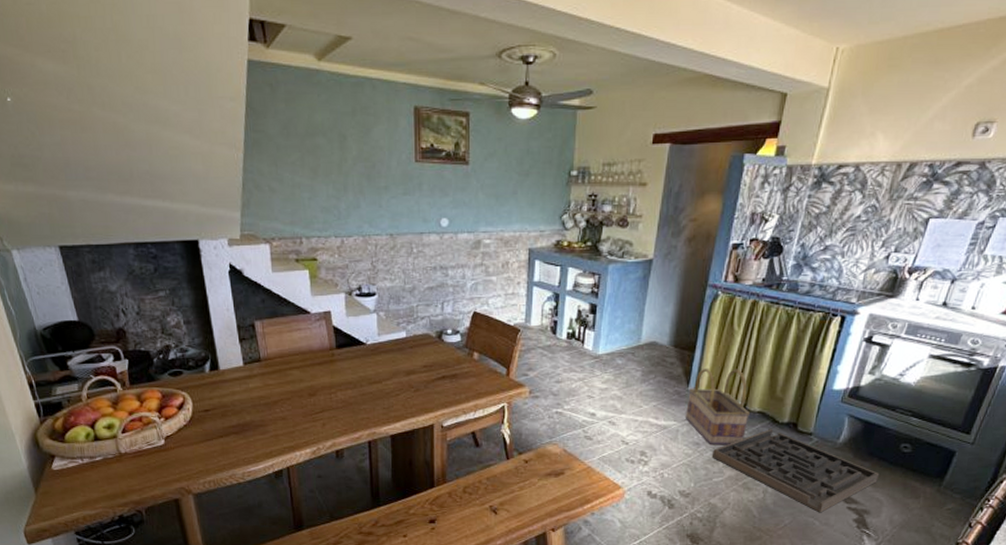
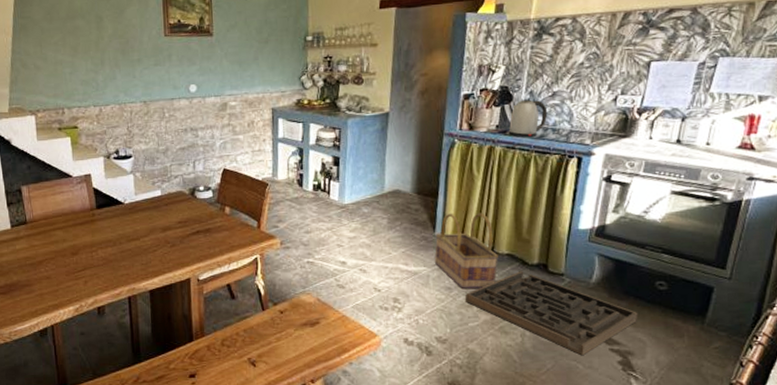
kettle: none [774,252,818,292] -> present [508,99,548,137]

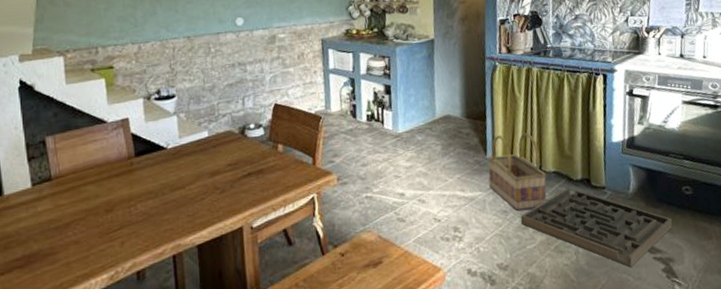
kettle: present [508,99,548,137] -> none [542,22,573,58]

